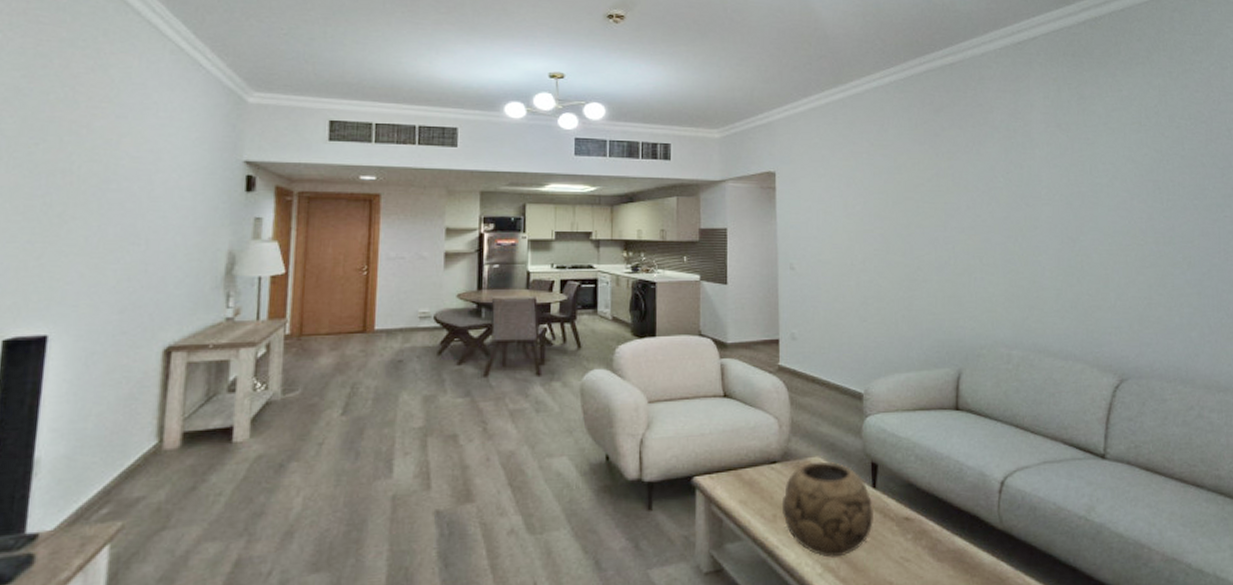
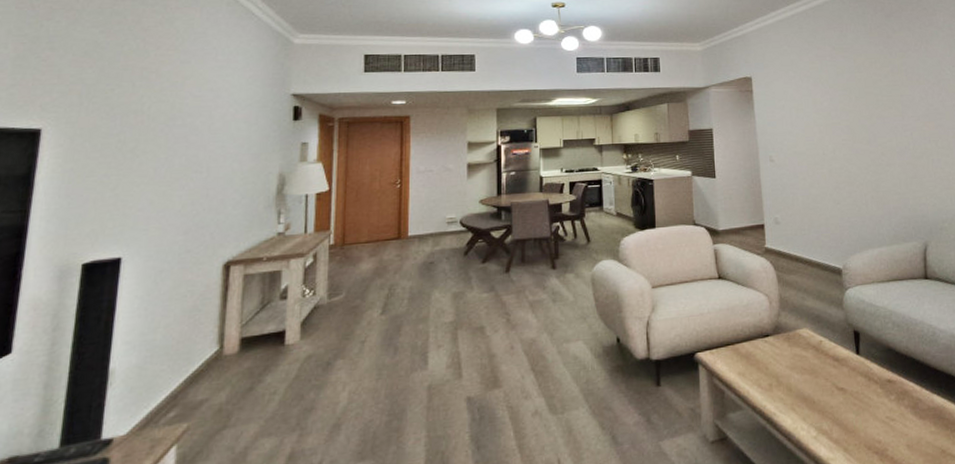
decorative bowl: present [781,461,873,558] -> none [776,332,860,421]

